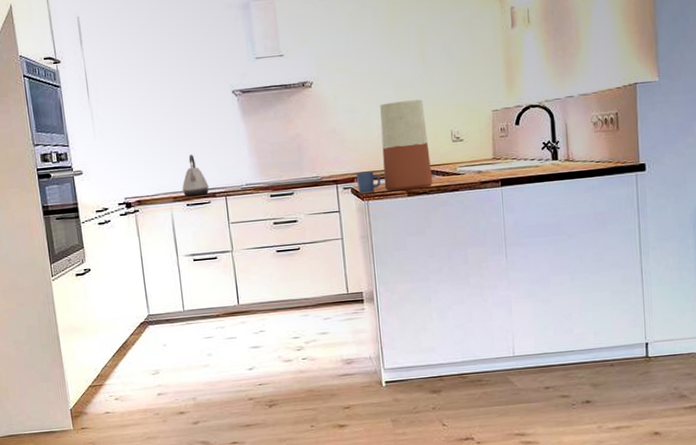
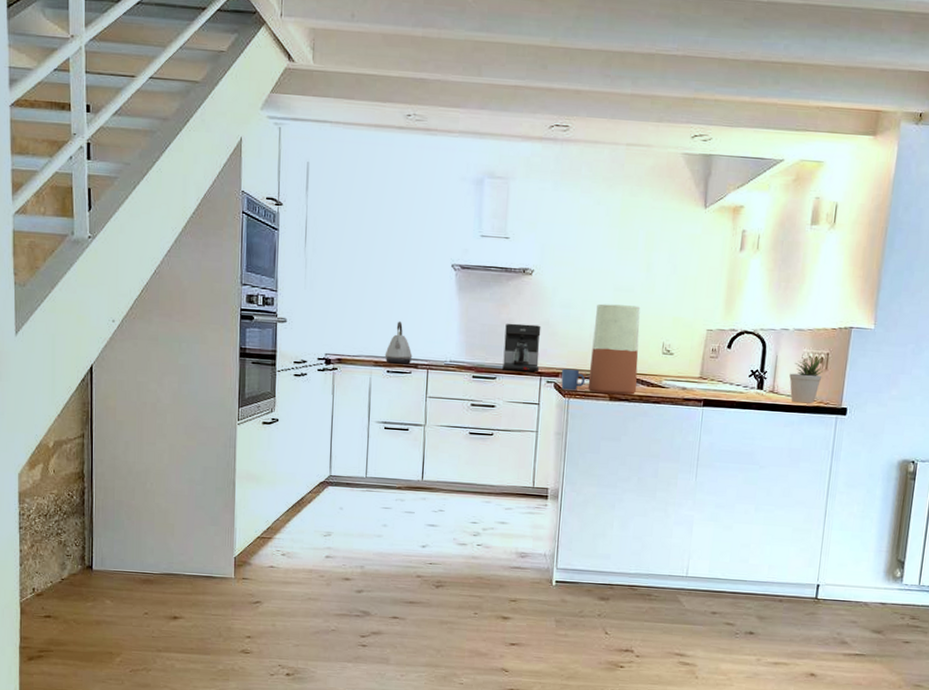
coffee maker: none [294,134,334,185] -> present [502,323,541,373]
potted plant: none [582,117,615,167] -> present [789,356,823,404]

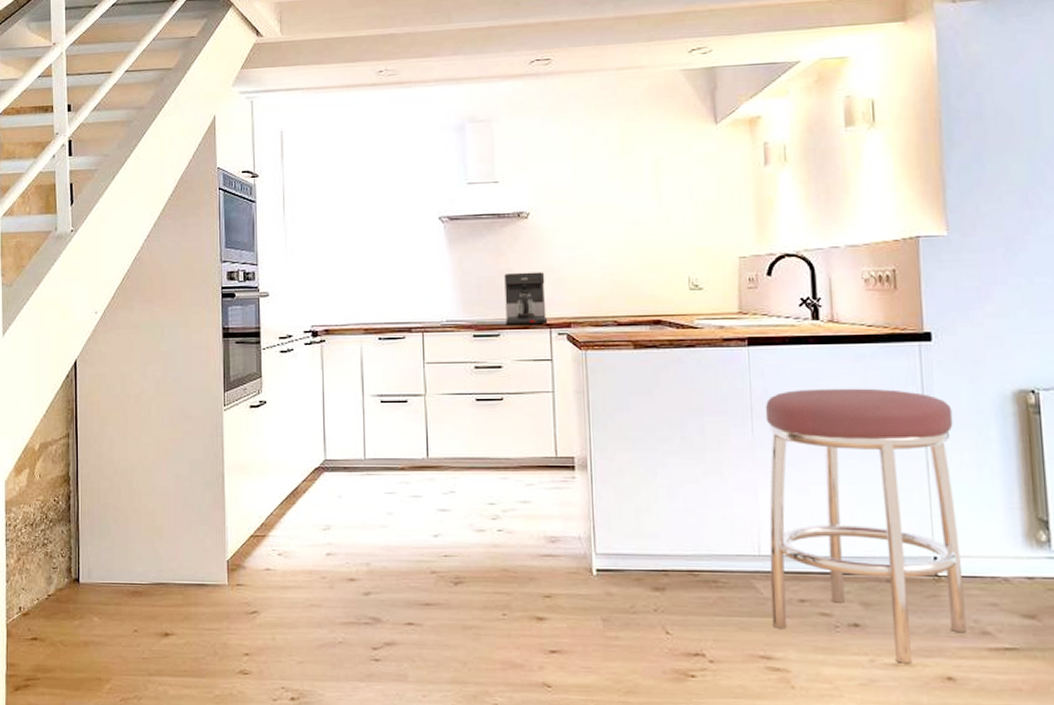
kettle: present [384,321,413,365] -> none [375,283,405,331]
mug: present [561,368,586,392] -> none [573,316,603,343]
vase: present [587,303,640,396] -> none [605,239,665,342]
bar stool: none [689,446,852,663] -> present [765,388,967,664]
potted plant: present [789,356,823,404] -> none [850,274,892,332]

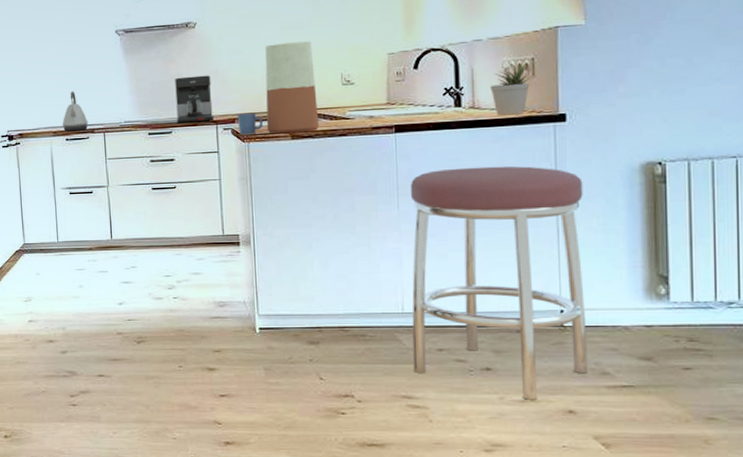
kettle: none [375,283,405,331] -> present [62,91,89,133]
mug: none [573,316,603,343] -> present [237,112,264,136]
vase: none [605,239,665,342] -> present [265,41,320,134]
potted plant: none [850,274,892,332] -> present [490,62,530,116]

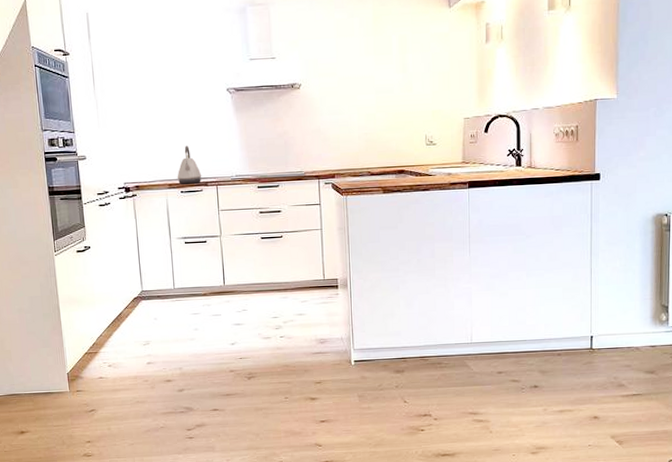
coffee maker: present [175,75,214,125] -> none [282,133,317,179]
mug: present [237,112,264,136] -> none [336,168,360,190]
vase: present [265,41,320,134] -> none [361,105,407,189]
bar stool: present [410,166,588,400] -> none [478,217,611,410]
potted plant: present [490,62,530,116] -> none [544,129,574,174]

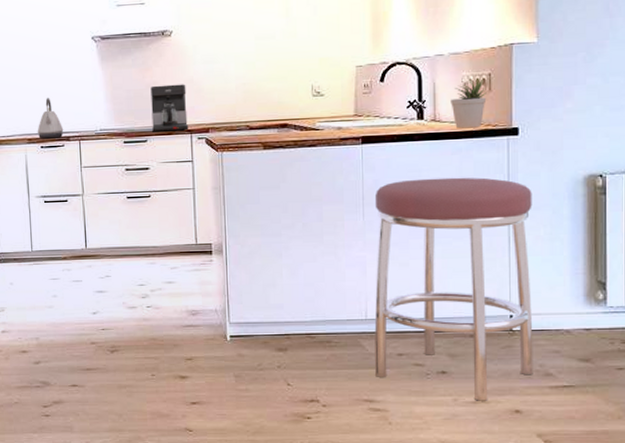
coffee maker: none [282,133,317,179] -> present [150,84,189,133]
bar stool: none [478,217,611,410] -> present [374,177,533,401]
potted plant: none [544,129,574,174] -> present [450,77,487,129]

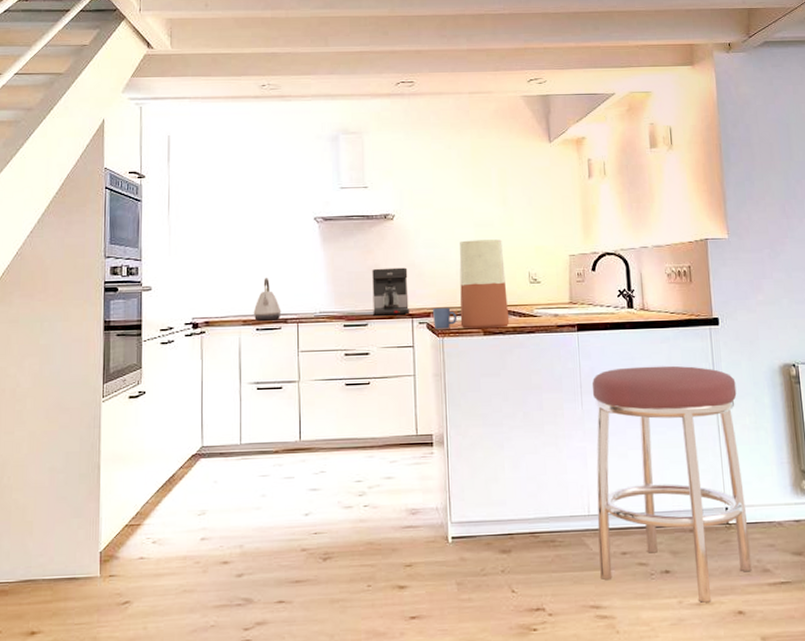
mug: none [211,122,237,146] -> present [432,307,458,331]
vase: none [239,52,291,144] -> present [459,239,510,330]
potted plant: present [450,77,487,129] -> none [656,269,689,318]

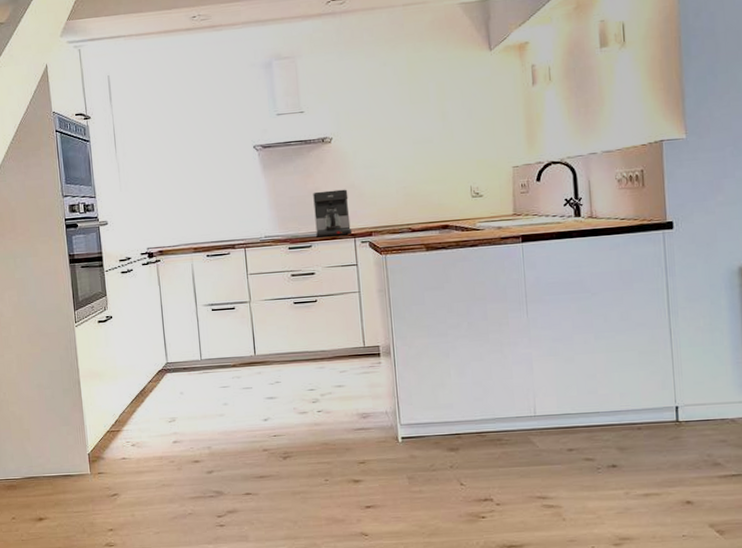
kettle: present [253,278,282,322] -> none [202,207,229,249]
mug: present [432,307,458,331] -> none [373,225,399,249]
vase: present [459,239,510,330] -> none [399,155,452,246]
bar stool: present [592,365,752,603] -> none [537,271,702,494]

